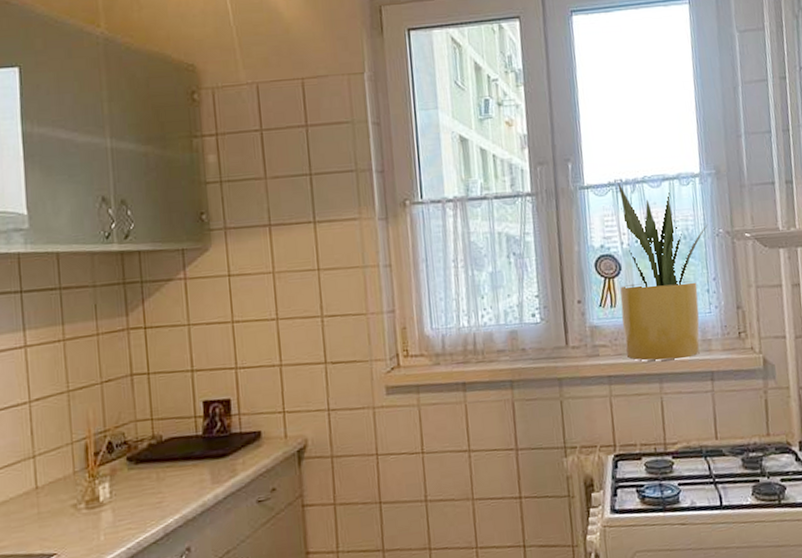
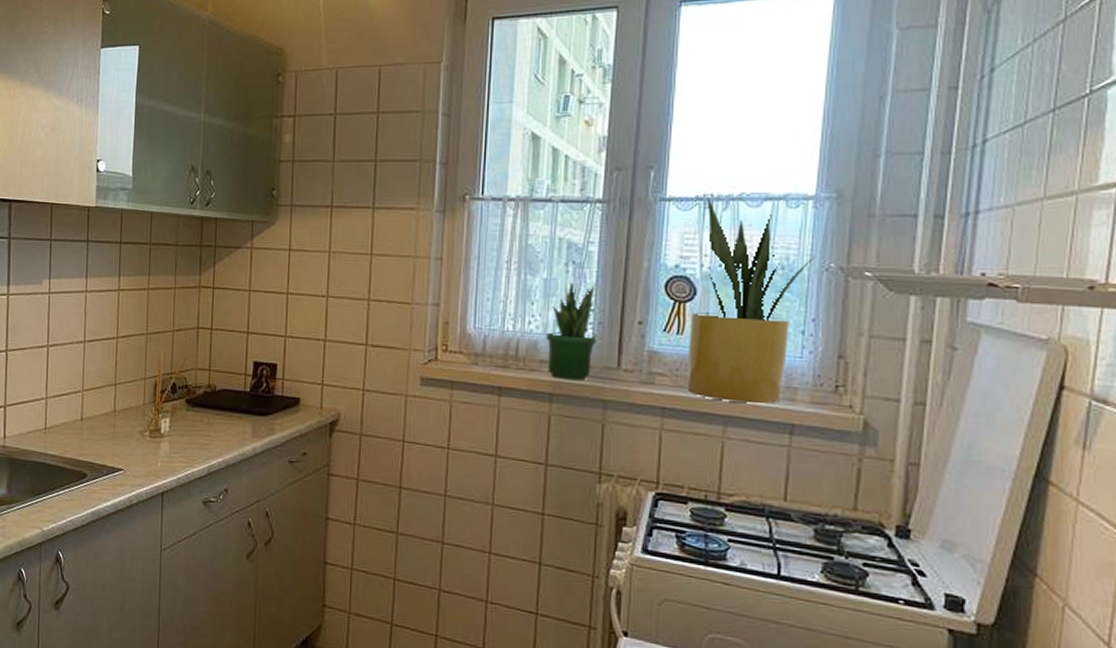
planter: none [500,270,545,366] -> present [547,280,597,382]

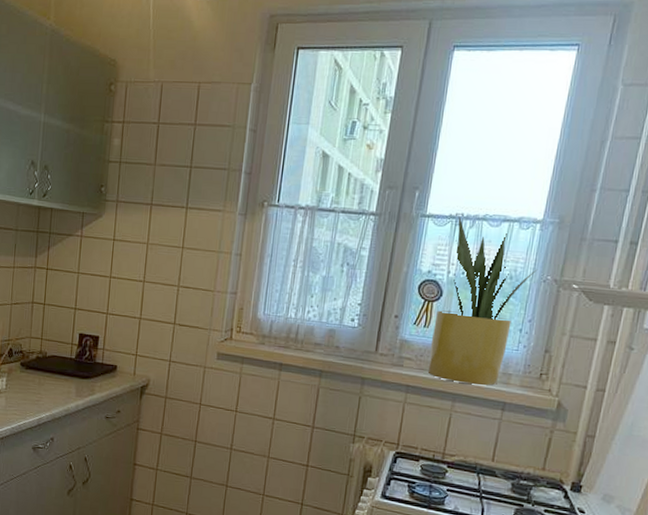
planter: present [547,280,597,382] -> none [320,278,364,362]

